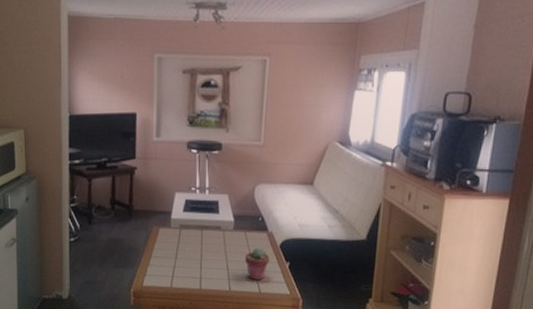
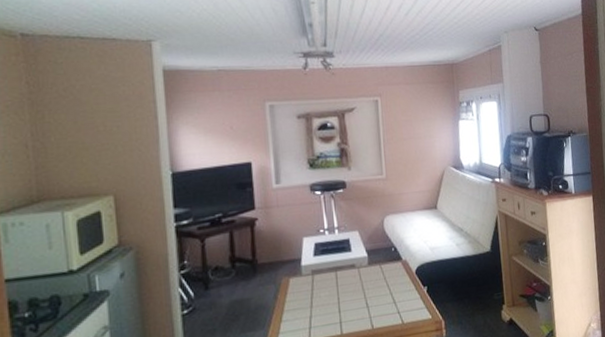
potted succulent: present [244,247,270,281] -> none [383,278,408,312]

